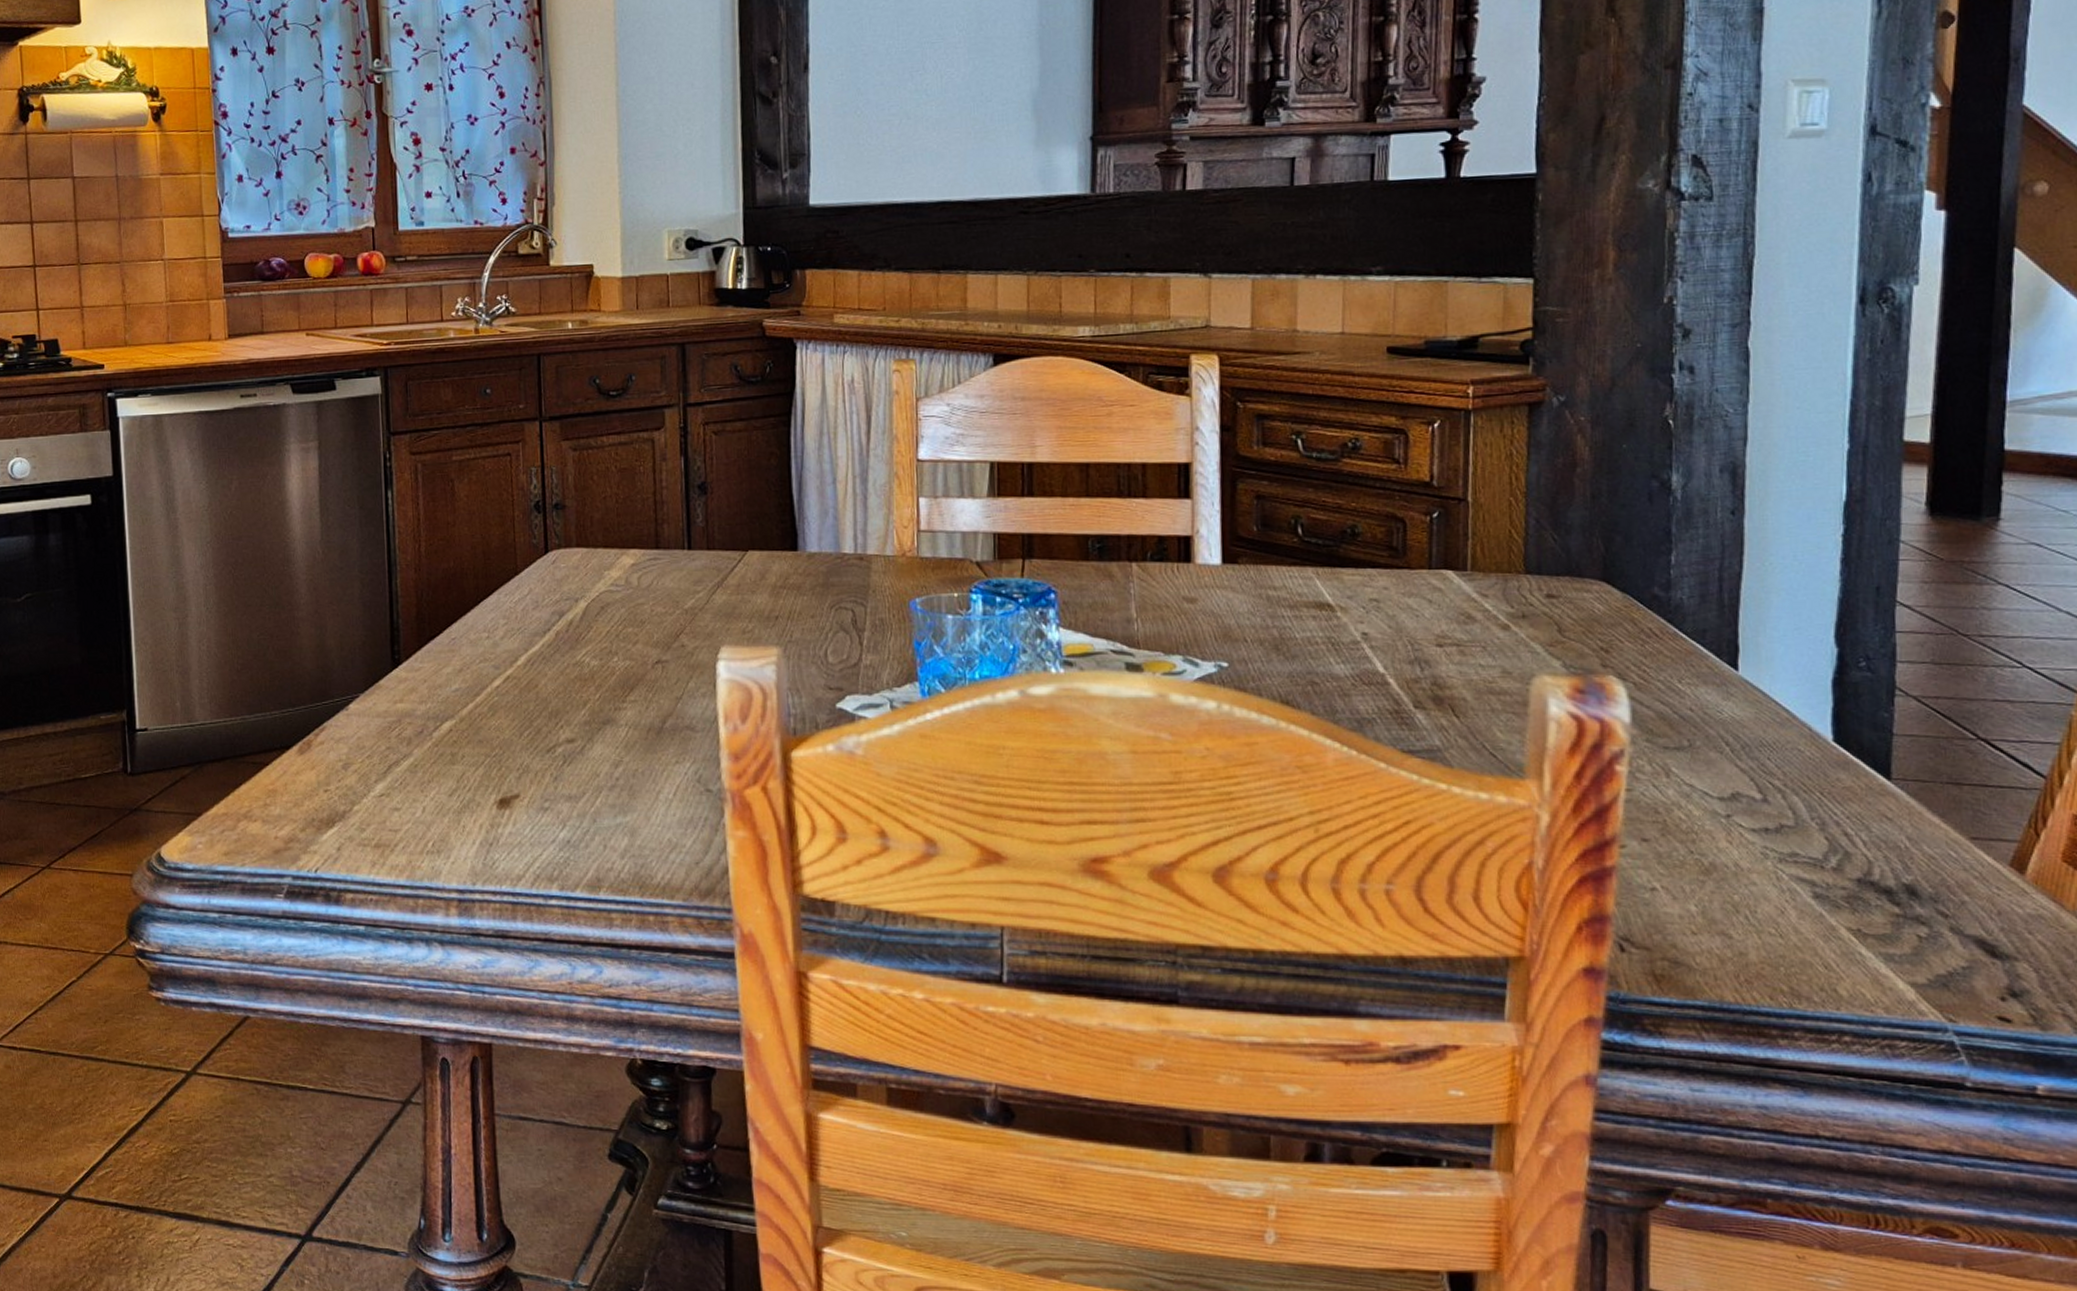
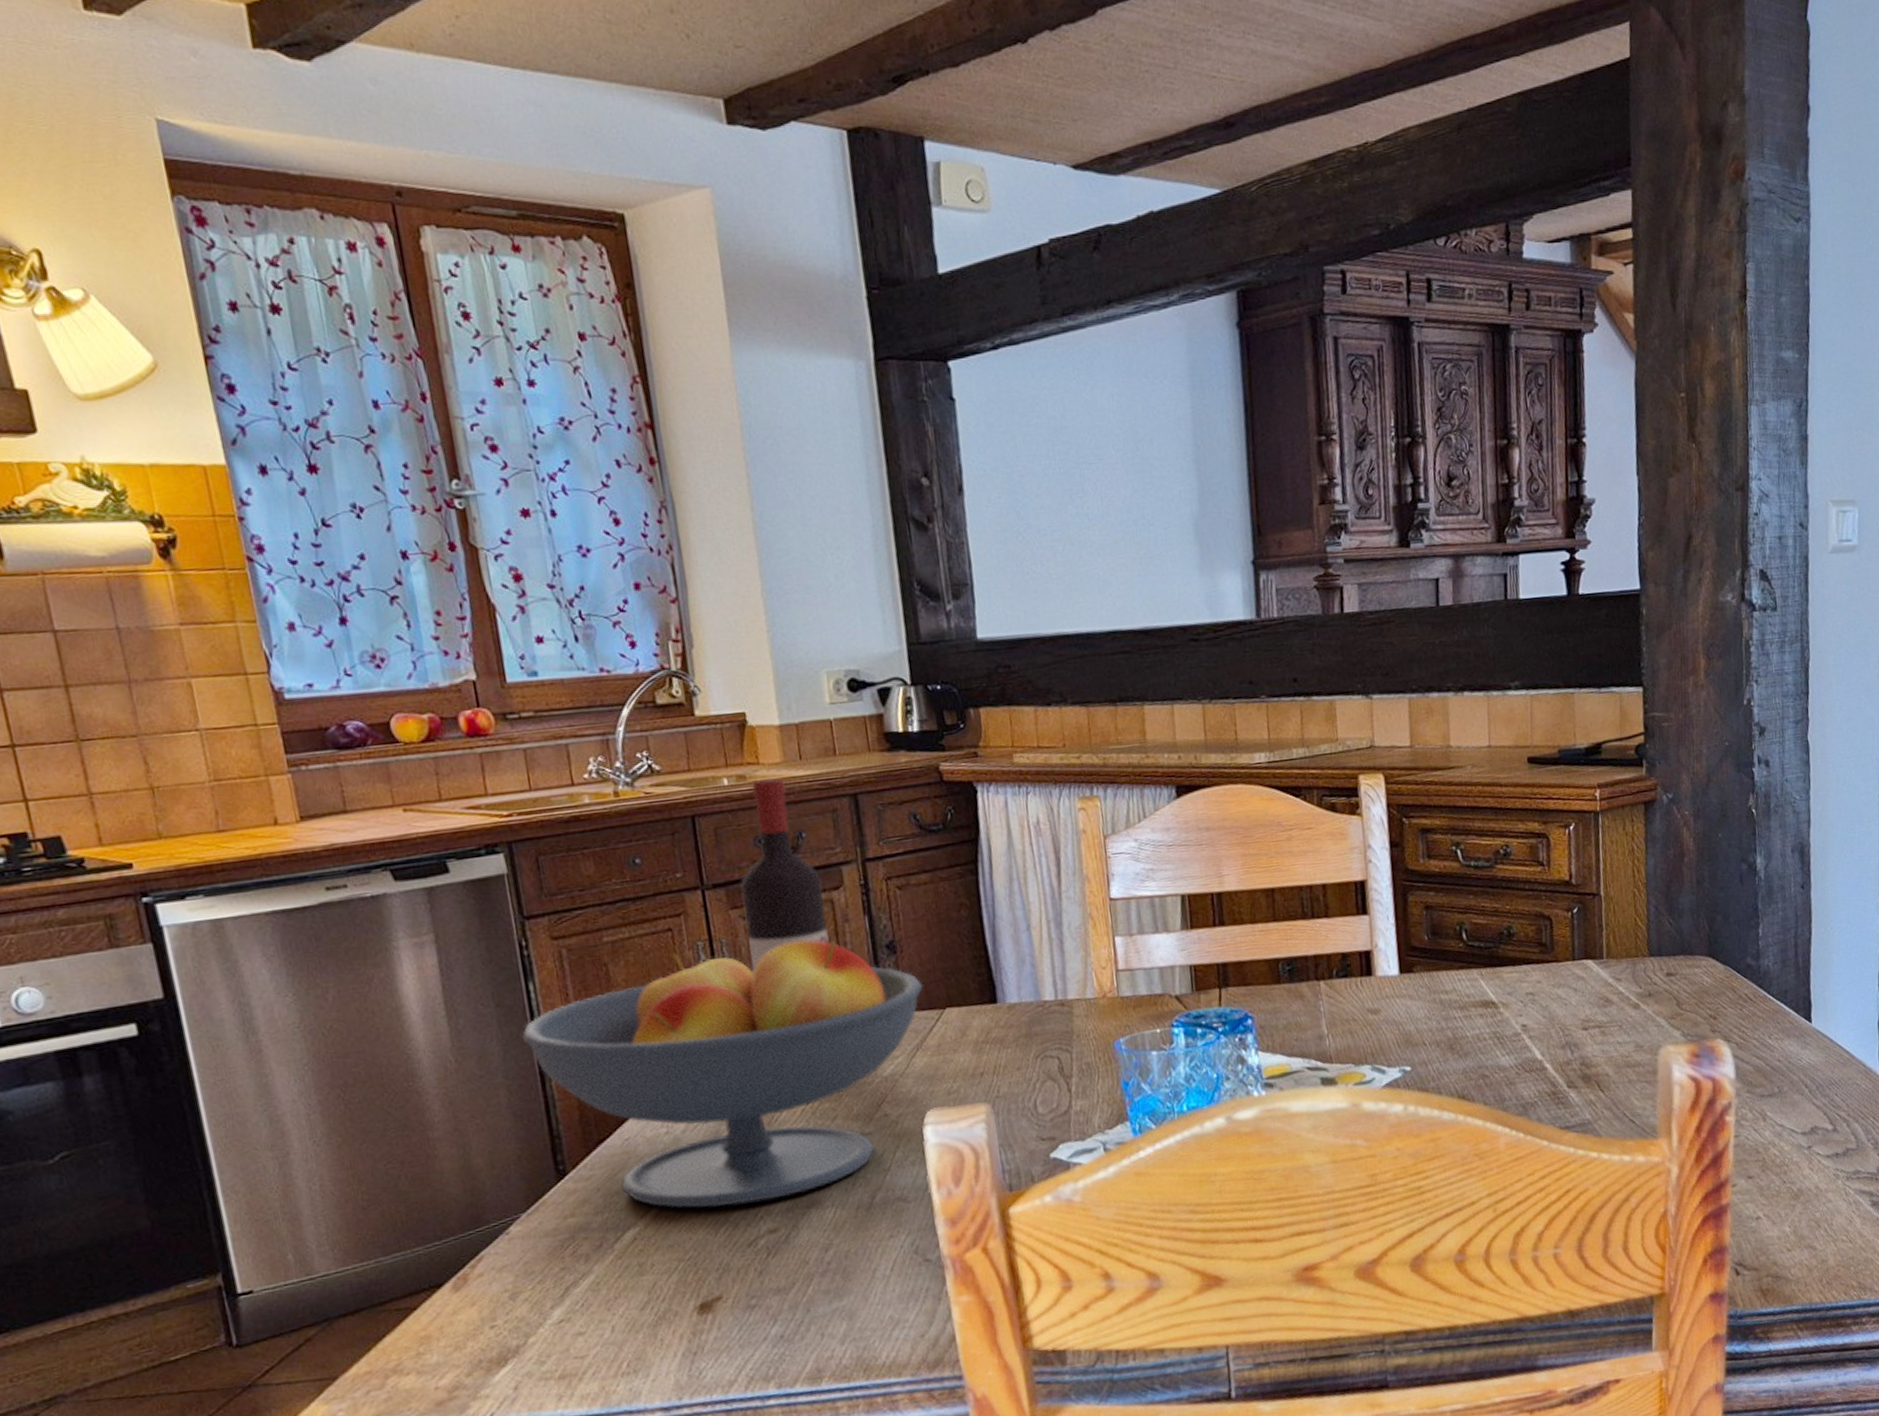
fruit bowl: none [378,474,729,712] -> present [522,939,923,1208]
wine bottle: none [573,325,647,498] -> present [740,778,829,971]

